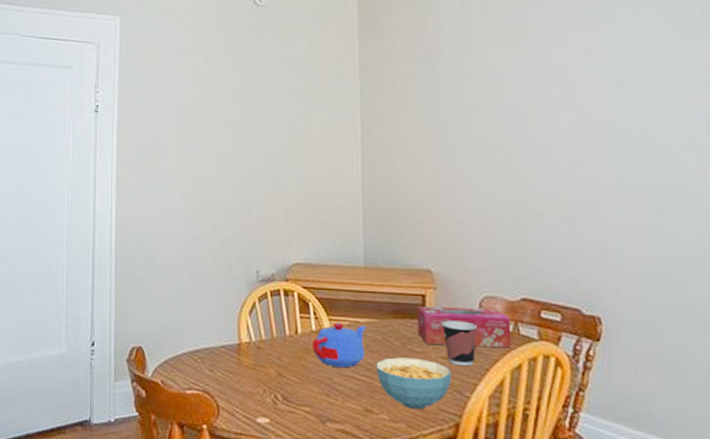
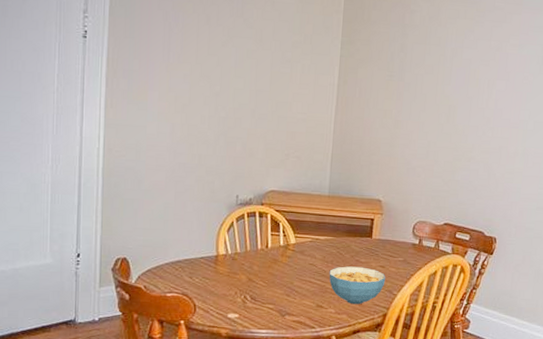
teapot: present [311,322,366,368] -> none [278,239,324,275]
tissue box: present [416,306,512,347] -> none [364,227,434,259]
cup: present [441,320,477,367] -> none [383,239,409,273]

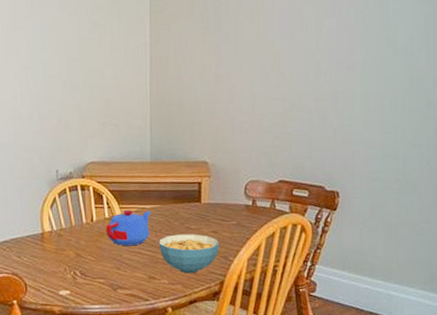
teapot: none [278,239,324,275] -> present [105,209,151,246]

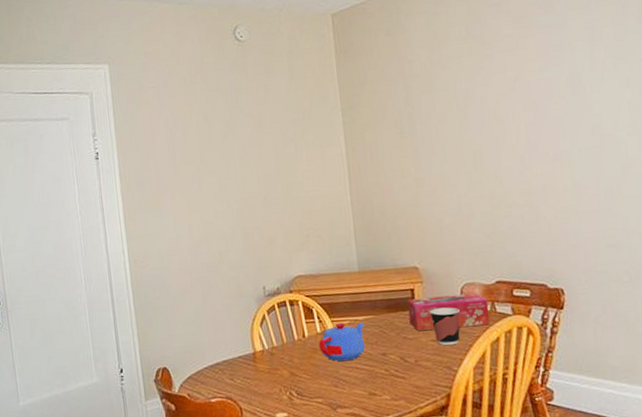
cereal bowl: present [159,234,220,274] -> none [375,344,441,388]
tissue box: none [194,190,269,222] -> present [407,293,491,331]
cup: none [213,202,242,238] -> present [429,307,460,346]

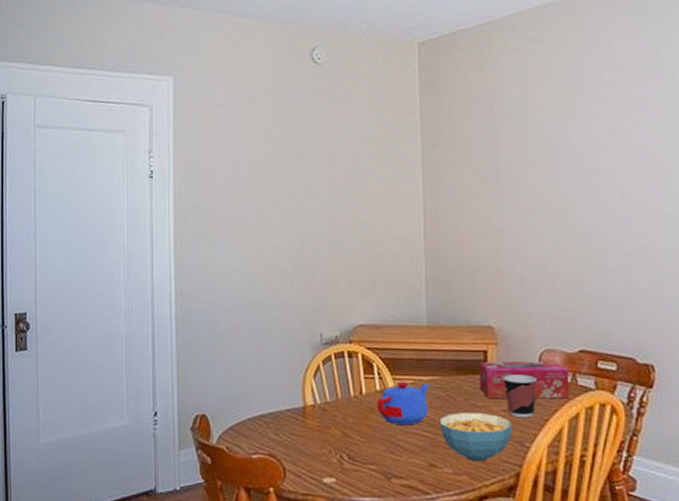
cereal bowl: none [375,344,441,388] -> present [439,412,513,462]

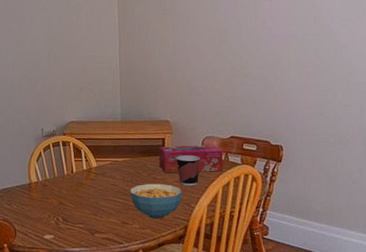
teapot: present [376,381,429,425] -> none [83,162,122,195]

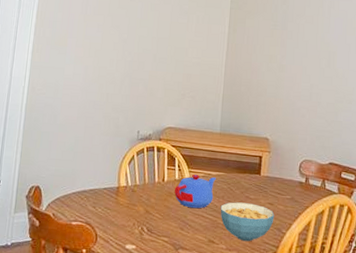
teapot: none [83,162,122,195] -> present [174,174,216,209]
tissue box: present [158,145,224,173] -> none [253,164,320,198]
cup: present [176,155,200,187] -> none [271,176,296,211]

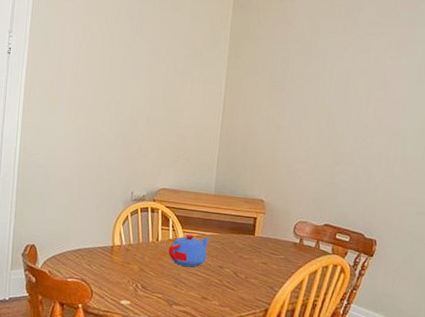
cereal bowl: present [220,202,275,242] -> none [214,261,268,299]

